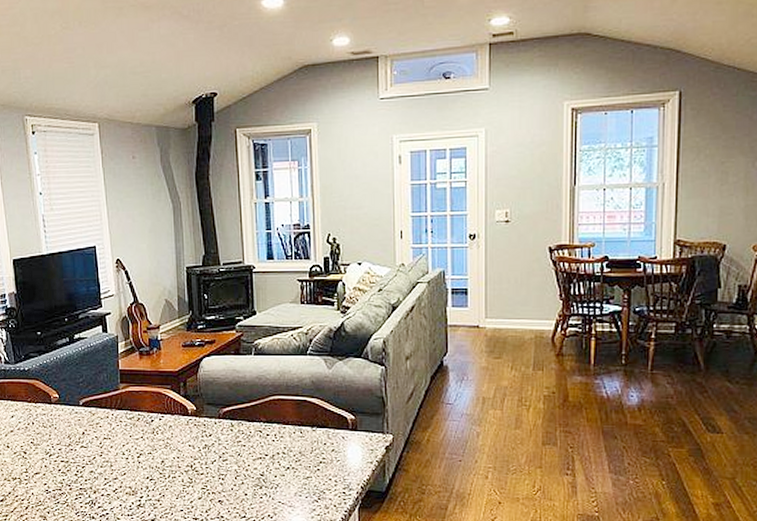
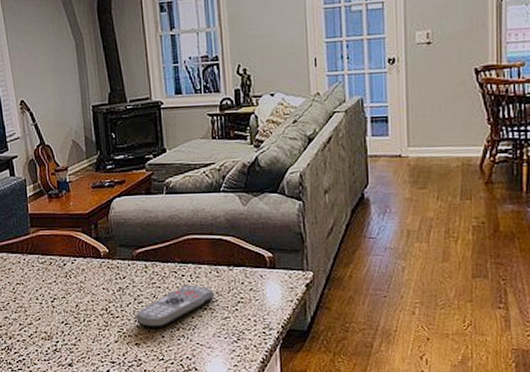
remote control: none [220,444,298,486] -> present [136,285,215,328]

